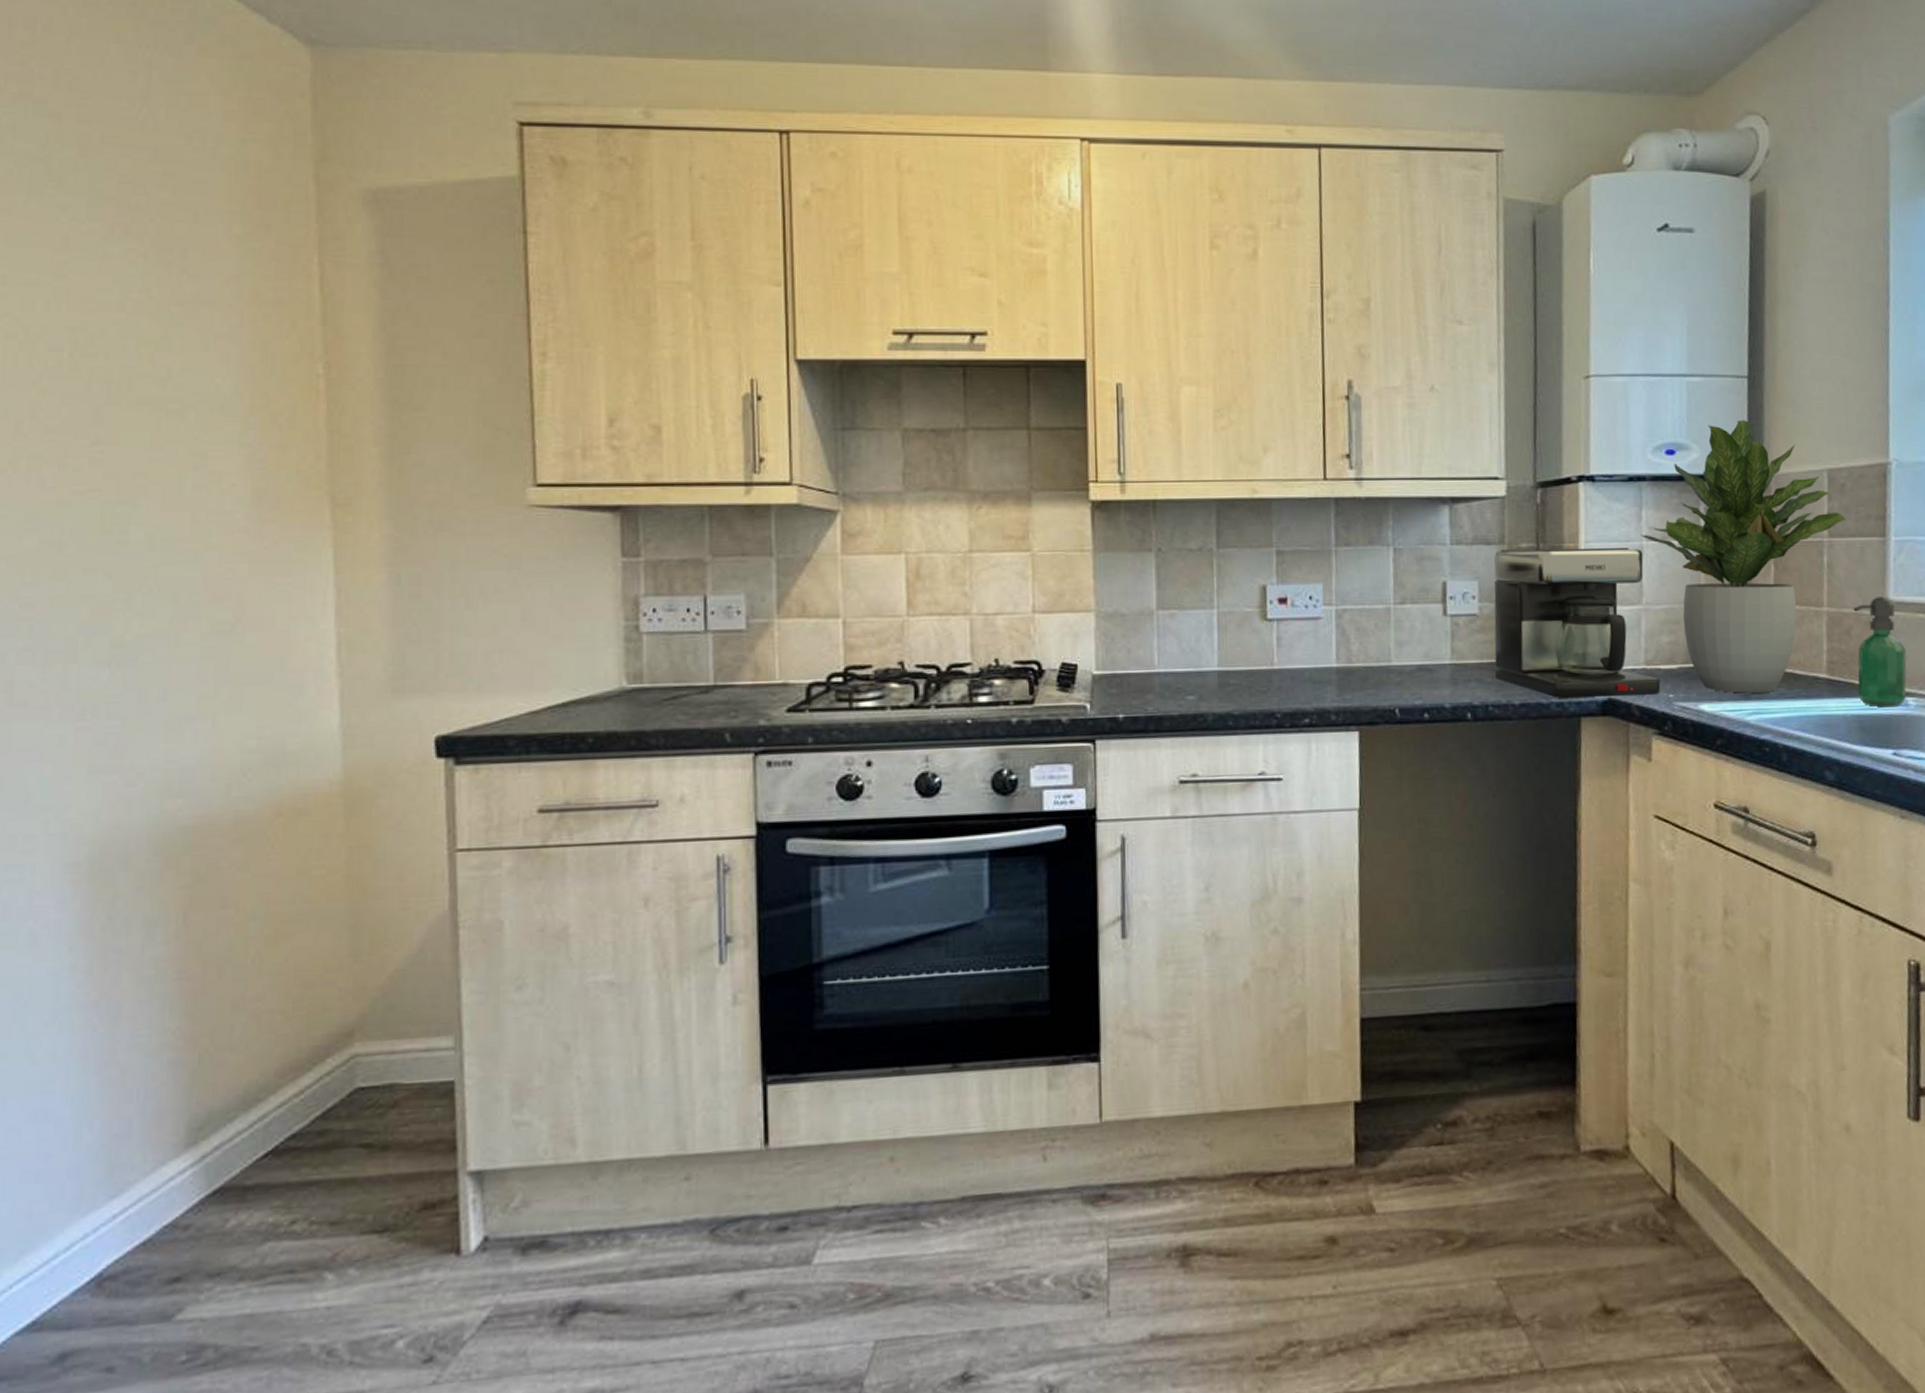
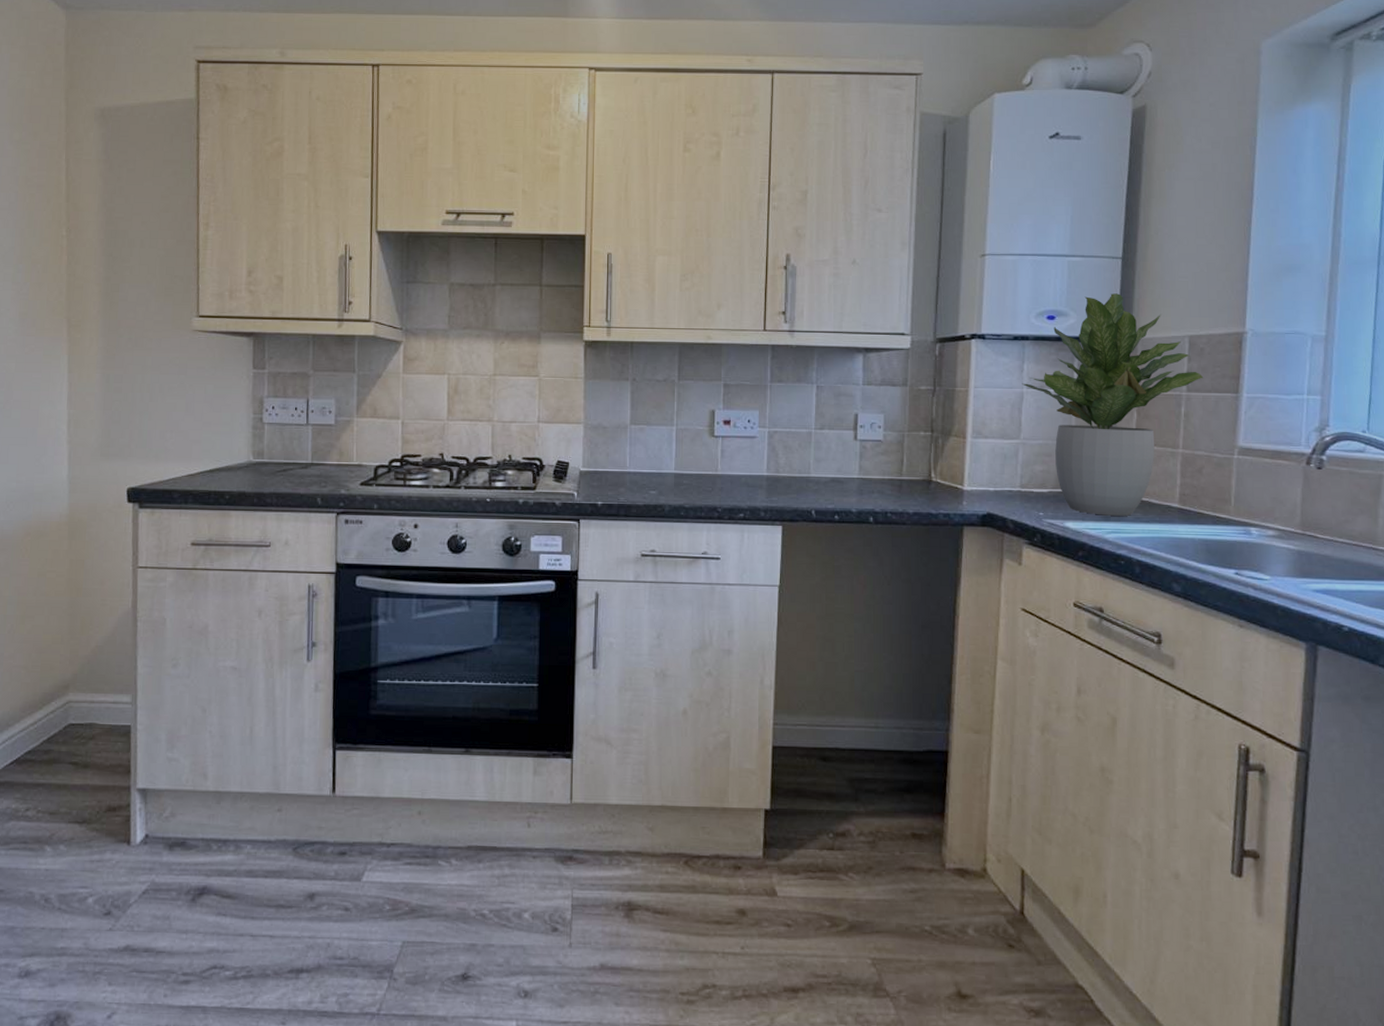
coffee maker: present [1494,547,1661,699] -> none [893,391,1033,513]
soap dispenser: present [1853,595,1907,708] -> none [1205,442,1252,535]

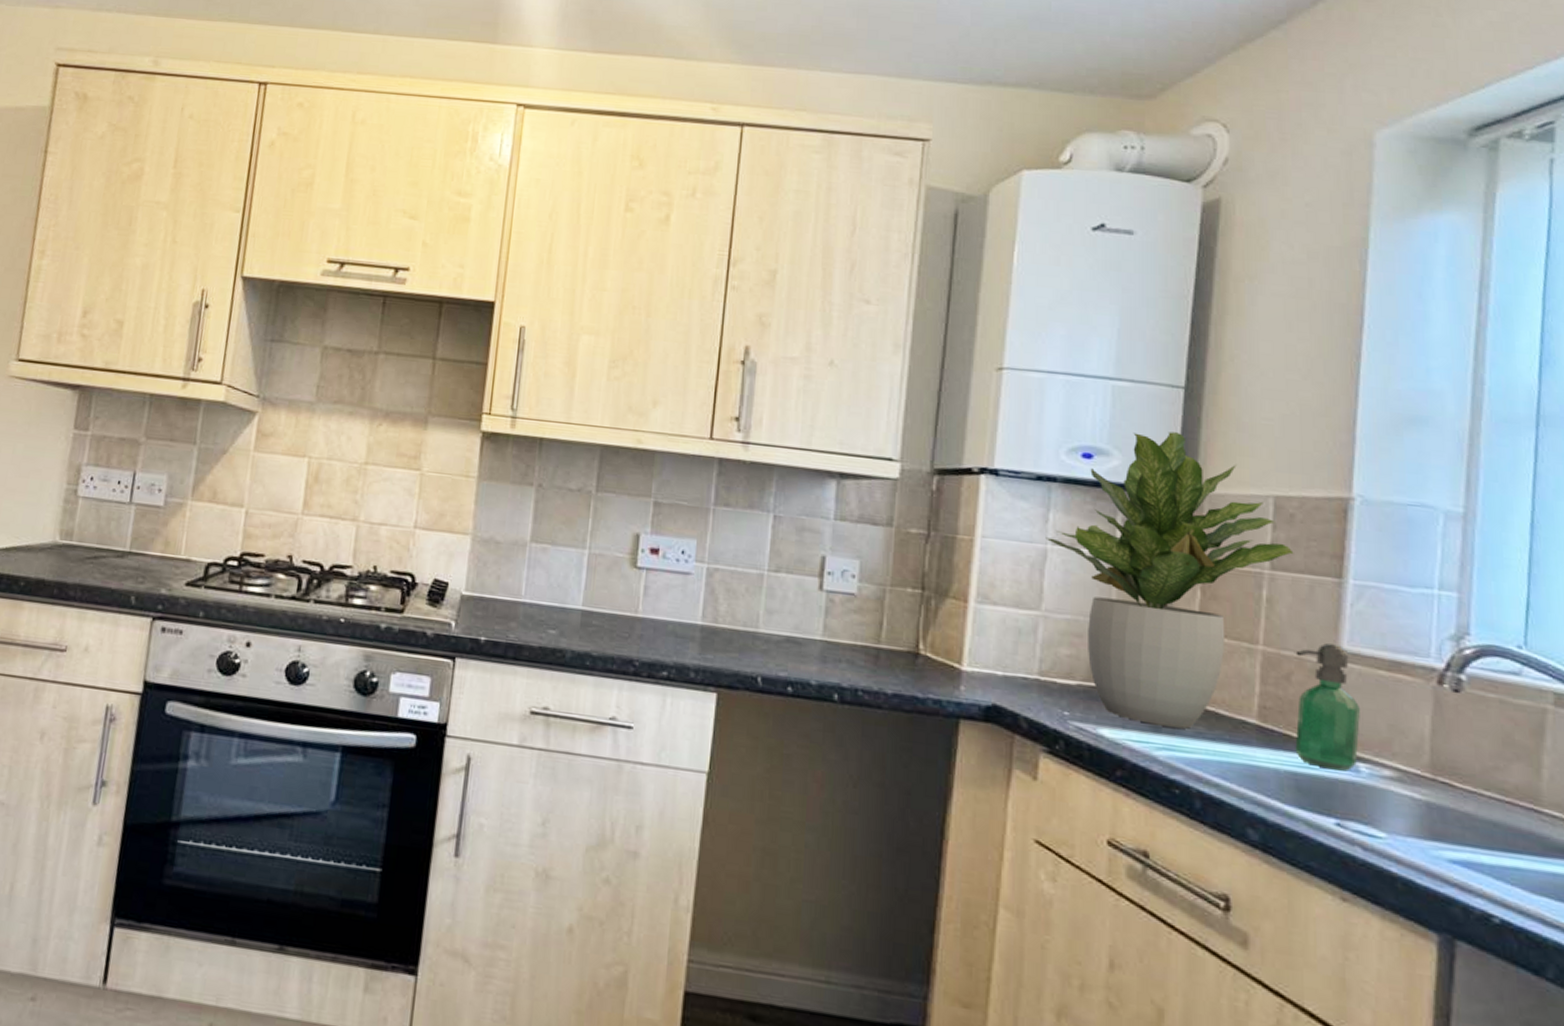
soap dispenser: none [1205,442,1252,535] -> present [1295,643,1360,772]

